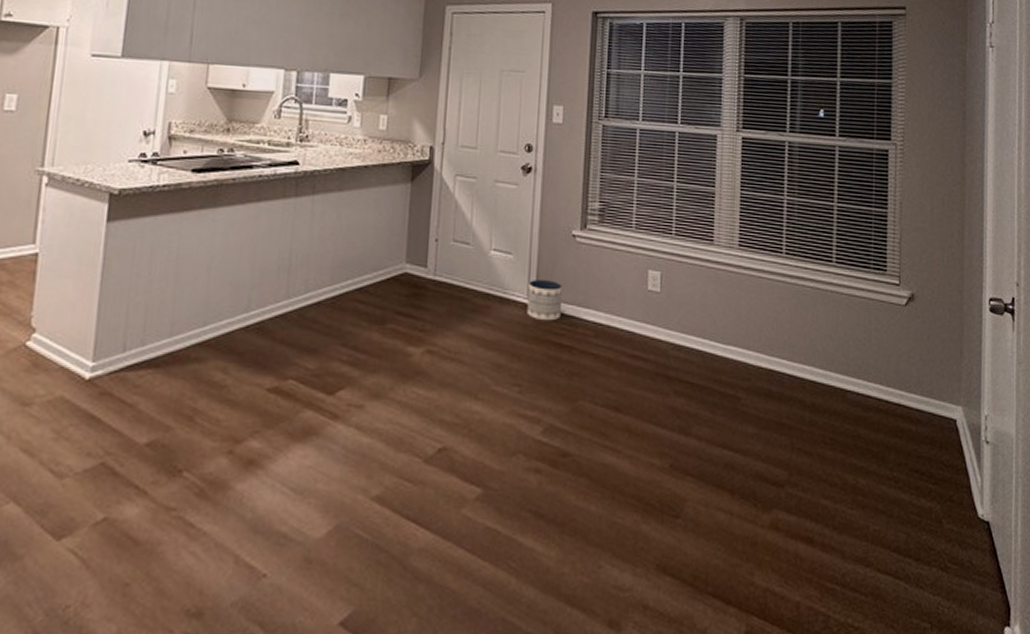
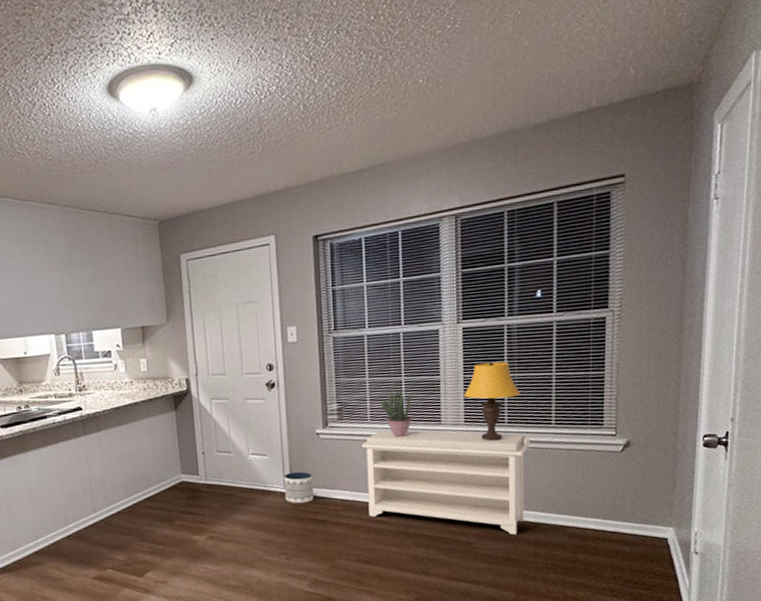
bench: none [622,241,809,395] -> present [361,429,530,535]
potted plant: none [646,193,683,253] -> present [379,388,413,437]
table lamp: none [740,179,800,273] -> present [464,362,520,441]

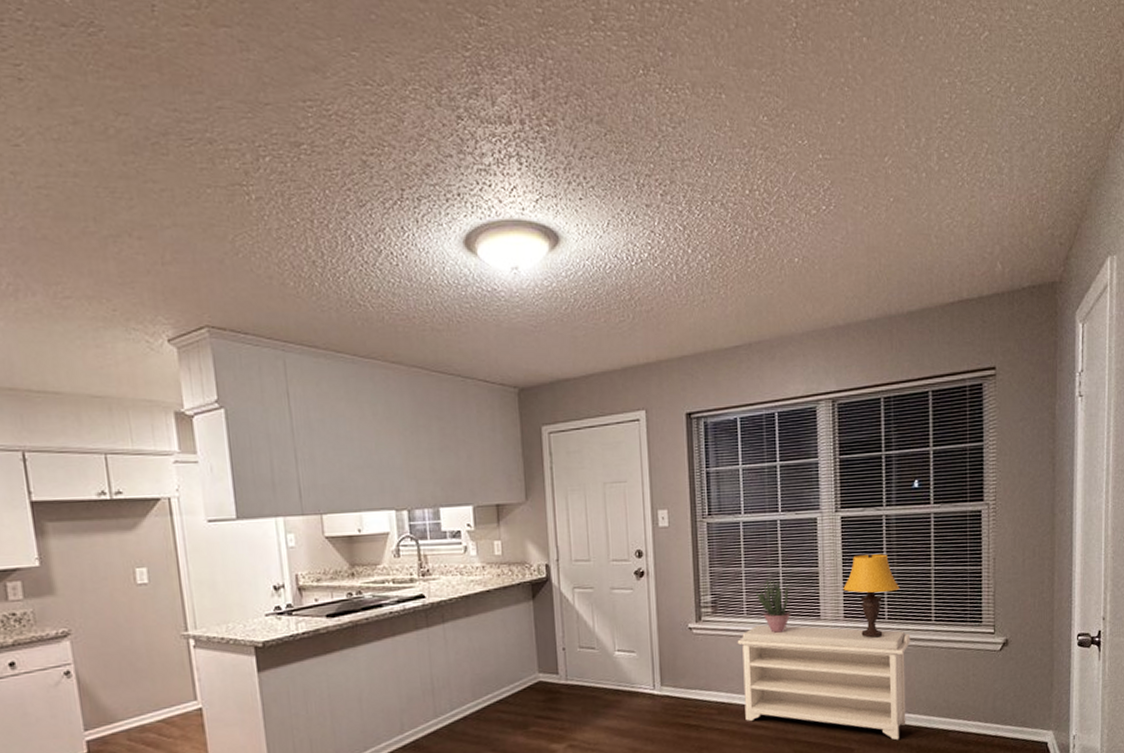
planter: present [284,472,313,504] -> none [653,670,686,707]

